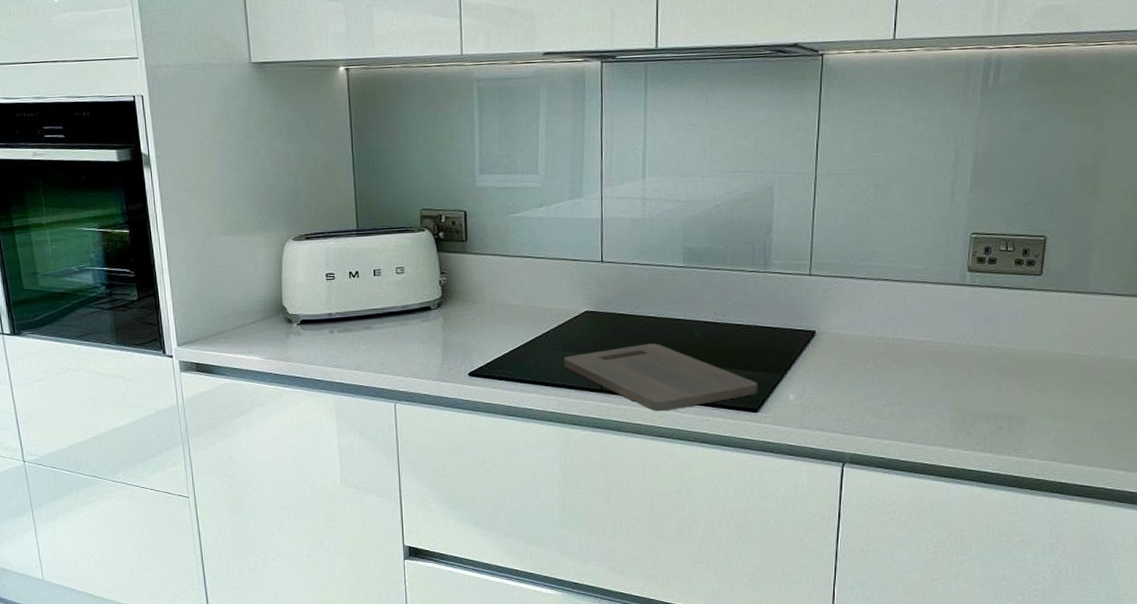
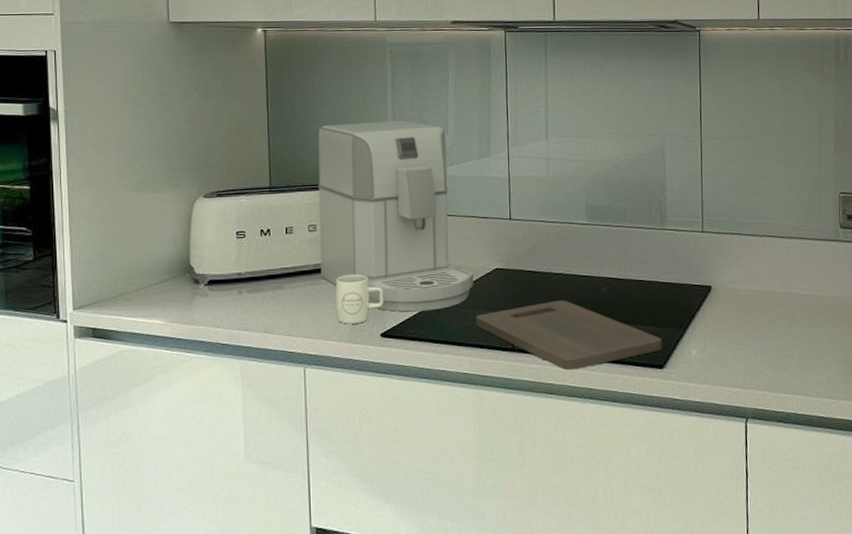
coffee machine: none [404,160,563,353] -> present [318,120,474,312]
mug: none [423,315,472,363] -> present [335,274,385,324]

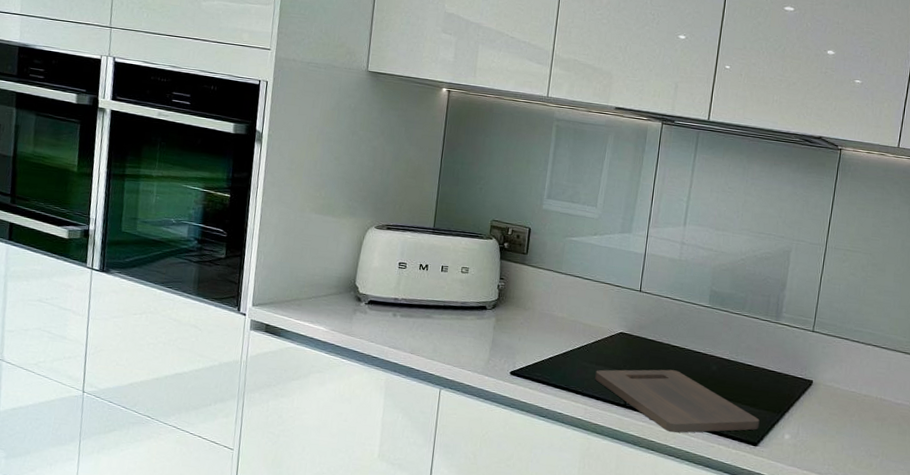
coffee machine: present [318,120,474,312] -> none [466,182,600,360]
mug: present [335,274,385,324] -> none [474,315,518,360]

